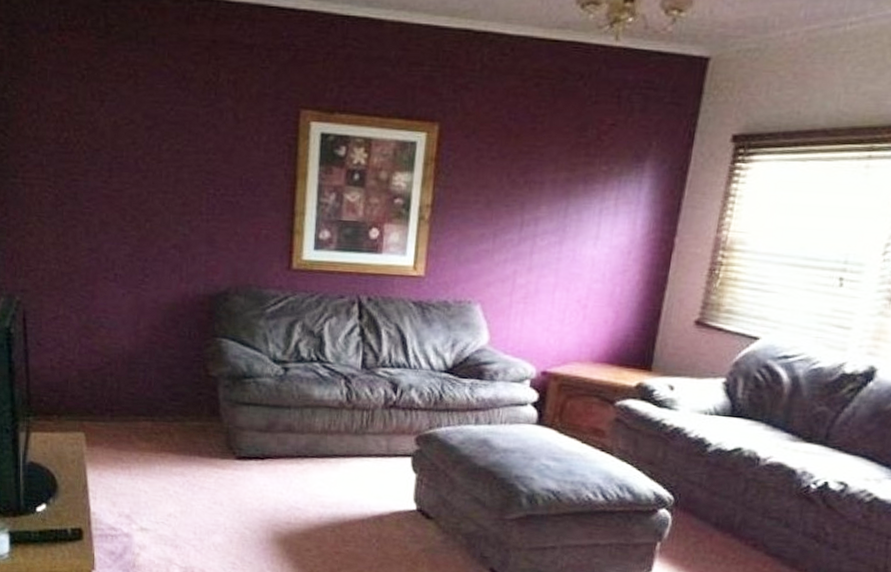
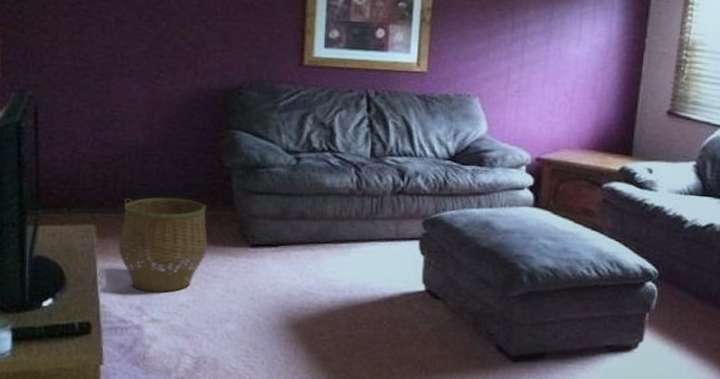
basket: none [107,406,195,503] -> present [118,197,208,293]

